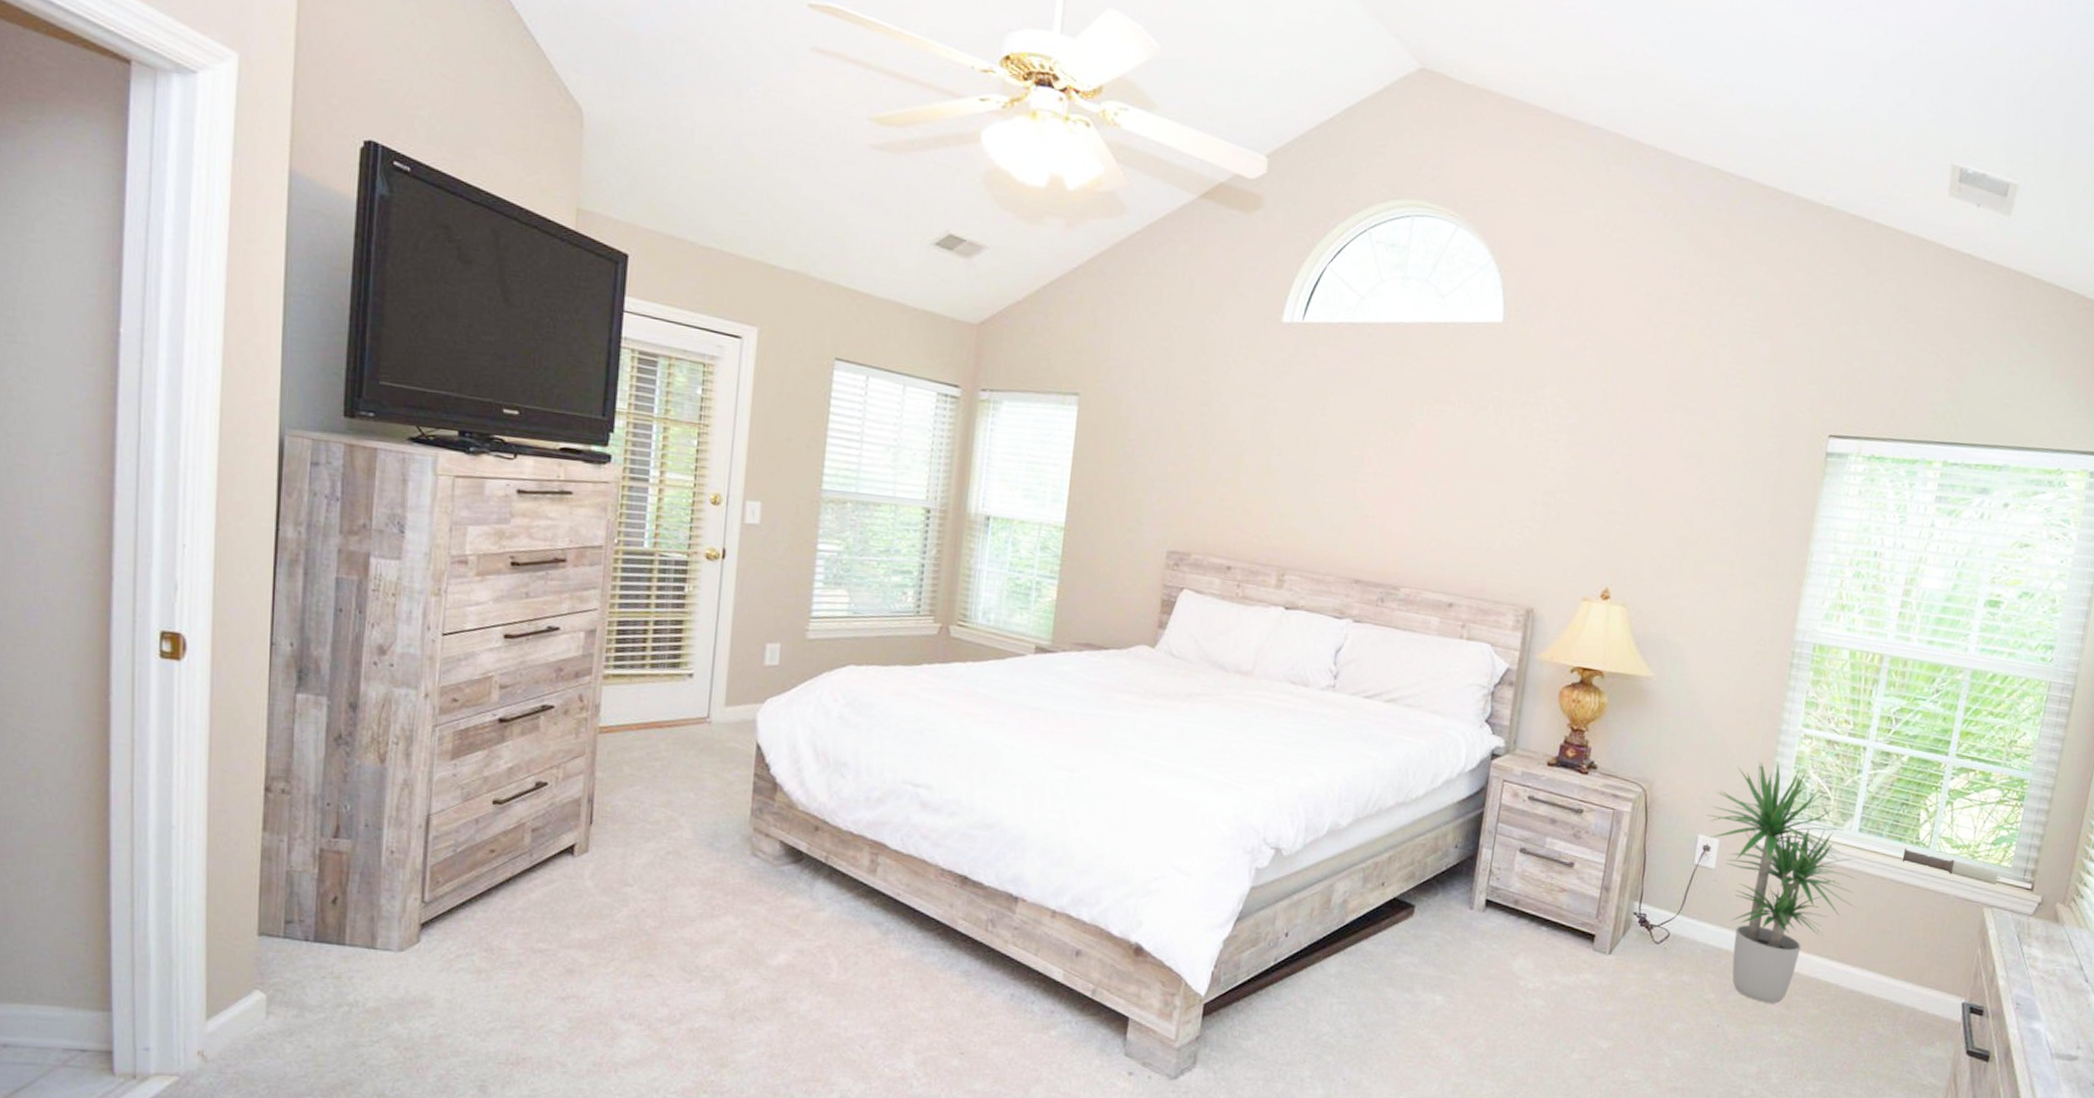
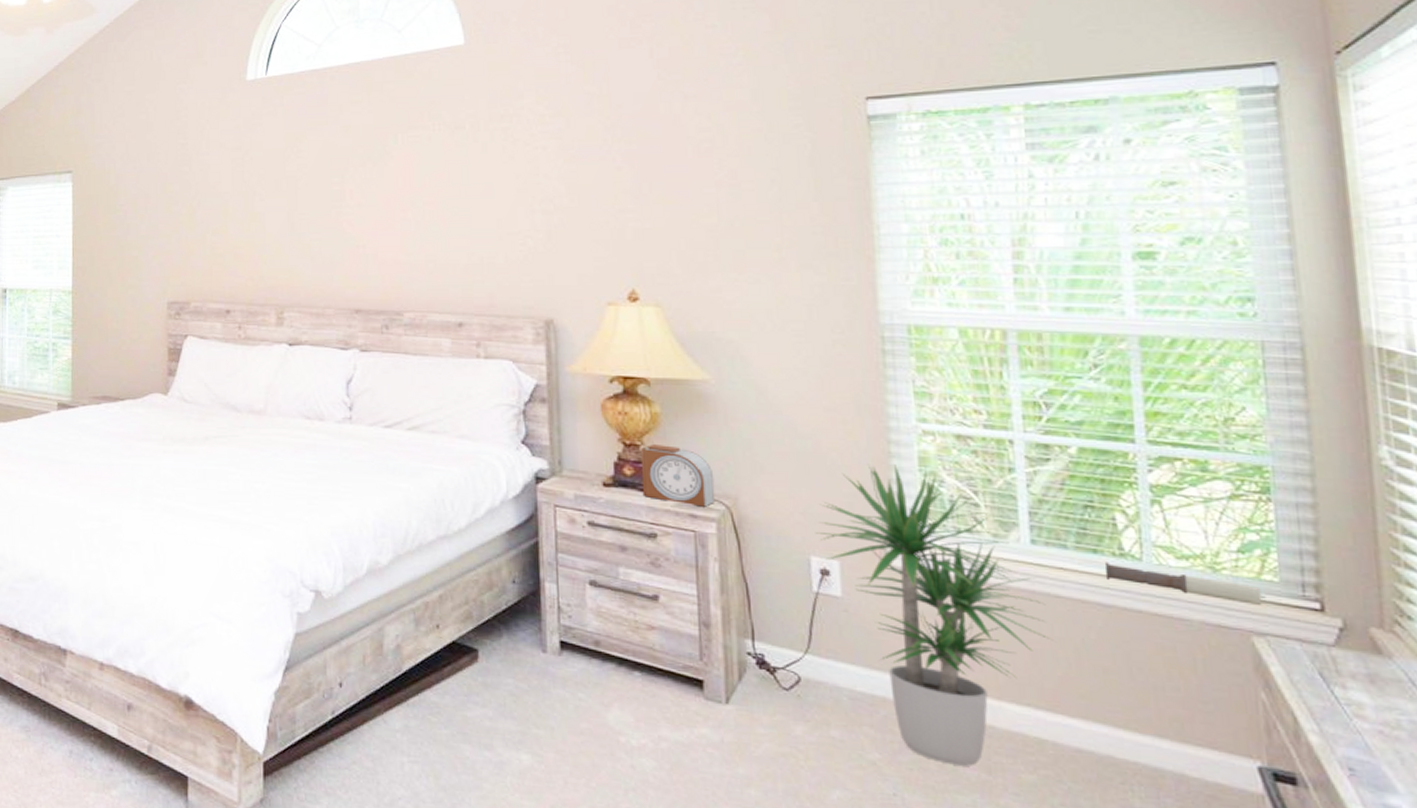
alarm clock: none [1578,730,1639,789] -> present [640,443,716,507]

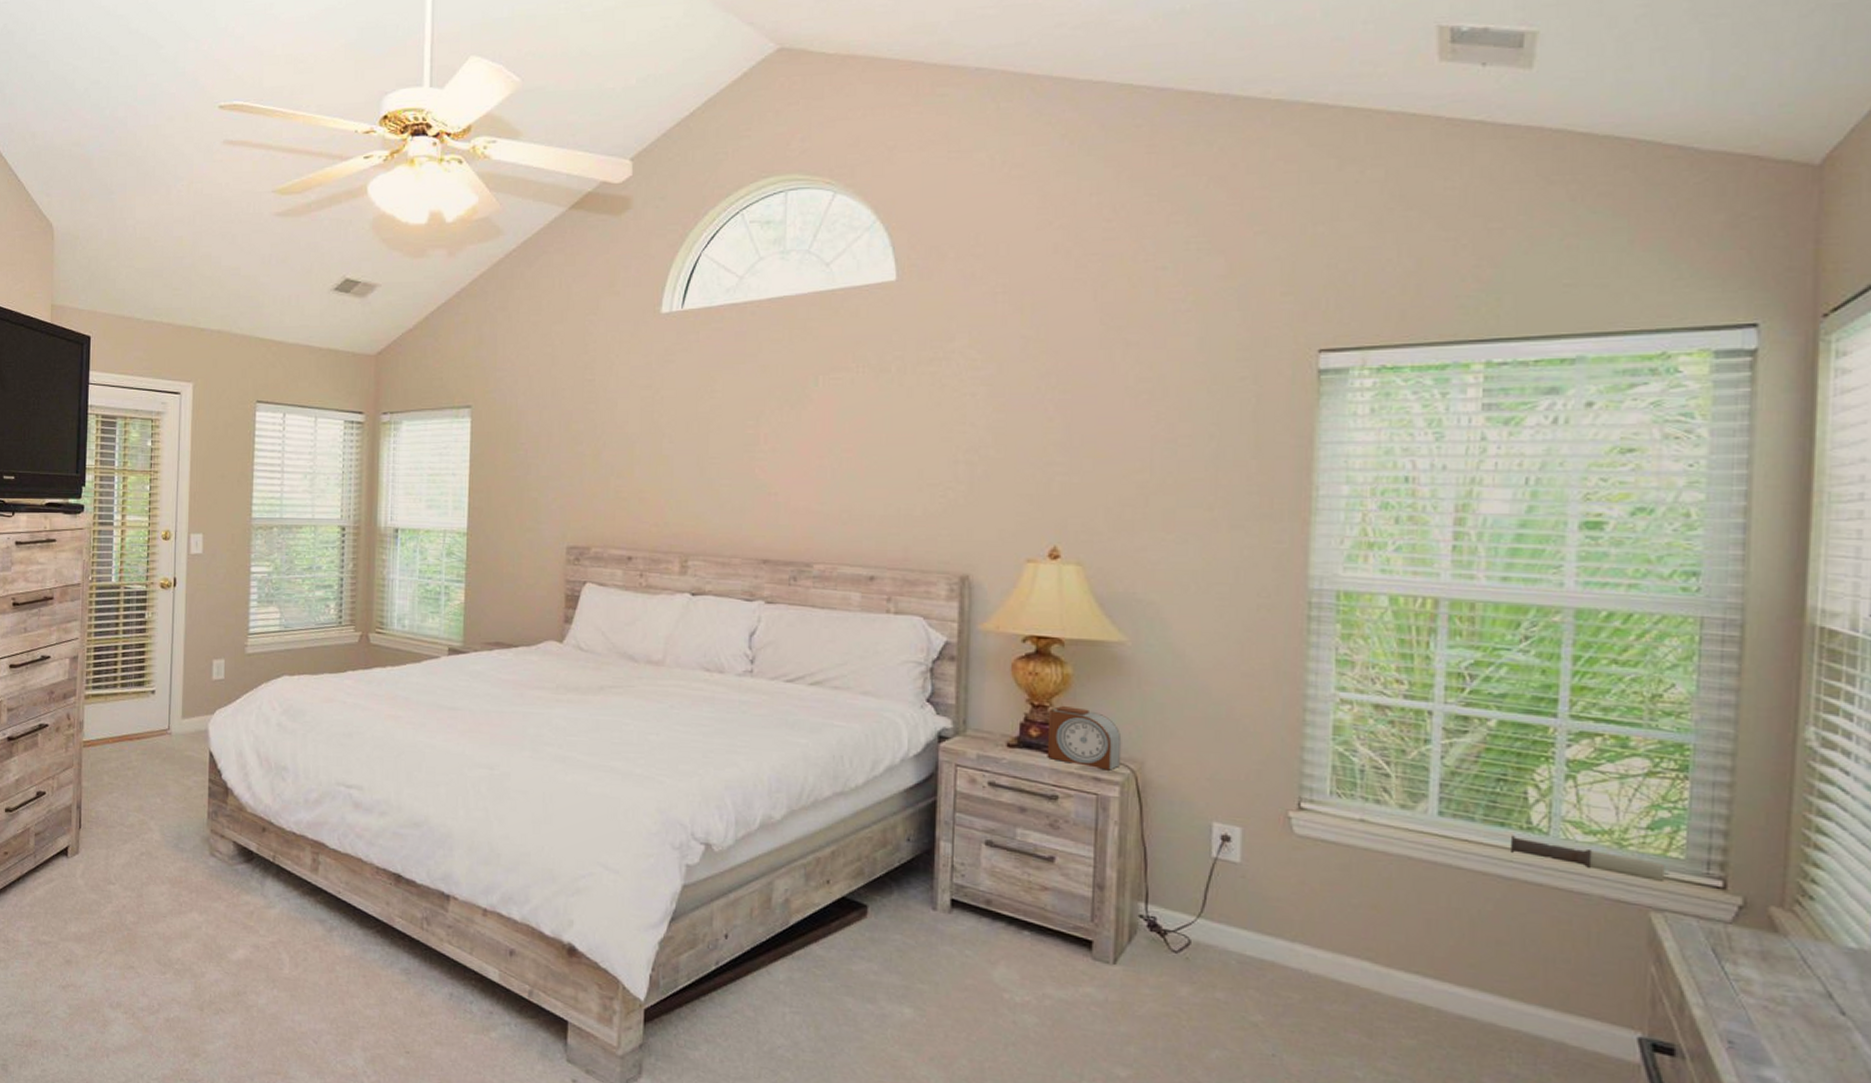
potted plant: present [815,464,1053,767] -> none [1219,731,1449,1030]

